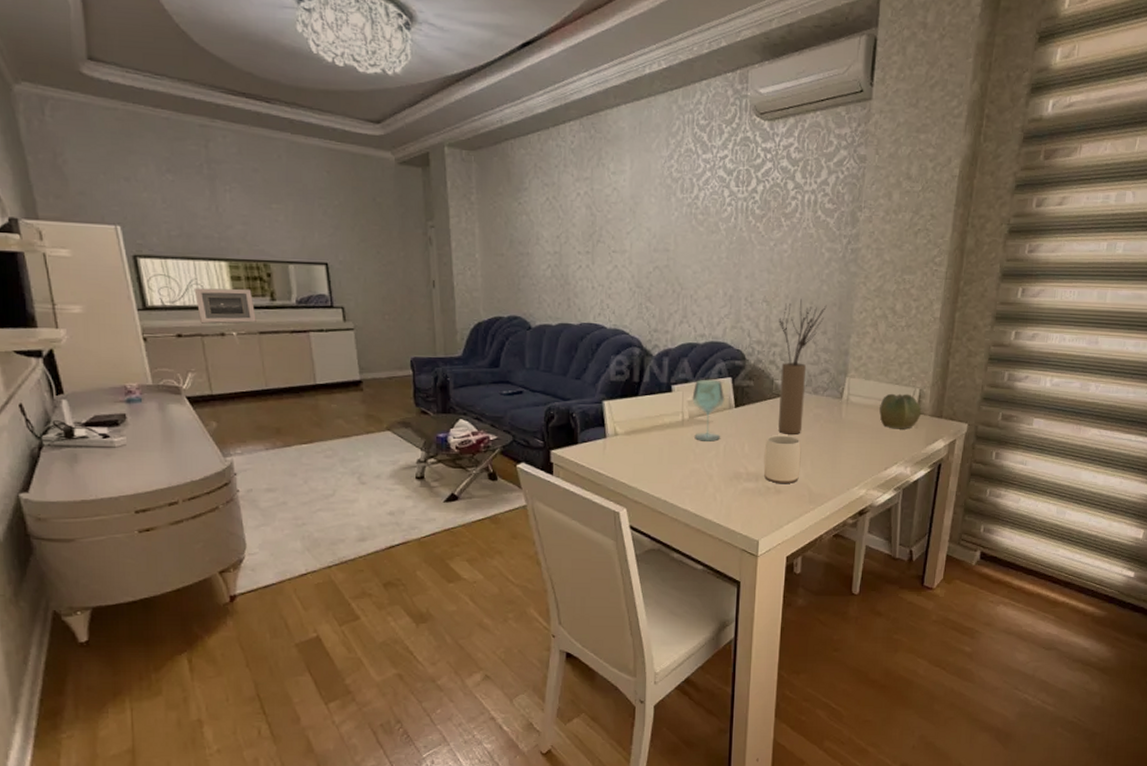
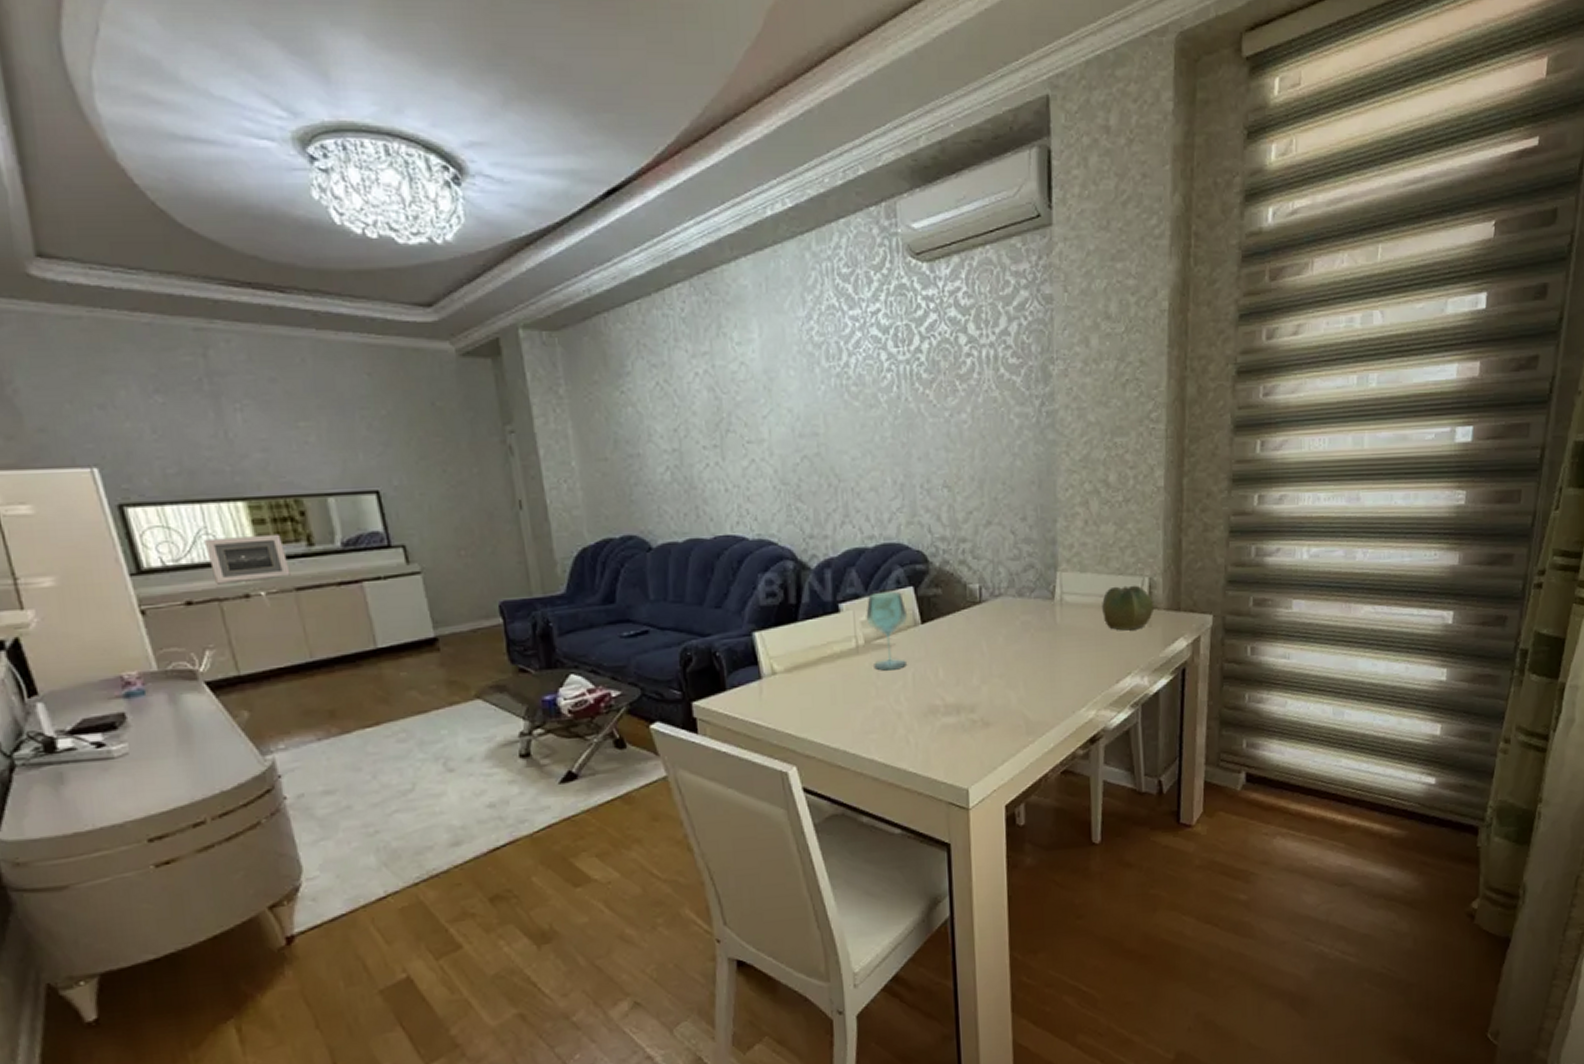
mug: present [763,435,802,484] -> none [963,652,1012,715]
vase: present [778,299,827,435] -> none [965,479,1023,651]

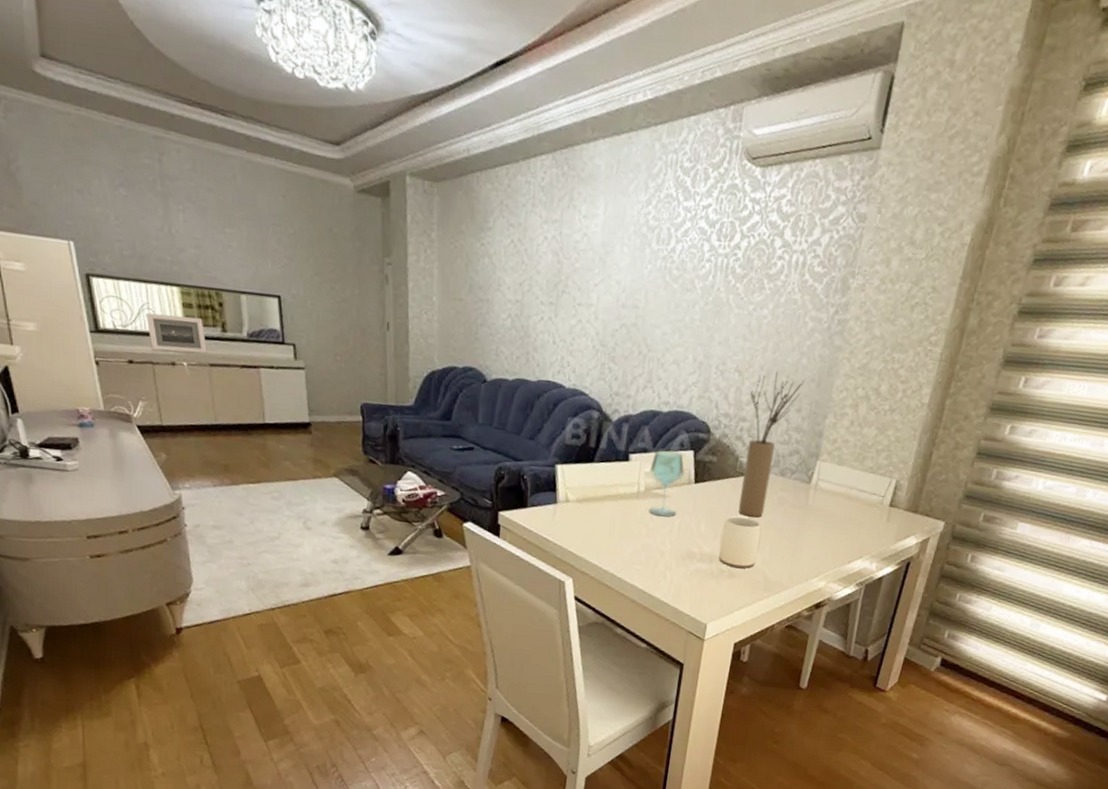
mug: none [963,652,1012,715] -> present [719,516,762,569]
vase: none [965,479,1023,651] -> present [738,371,805,518]
cabbage: present [1102,585,1153,631] -> none [849,482,895,522]

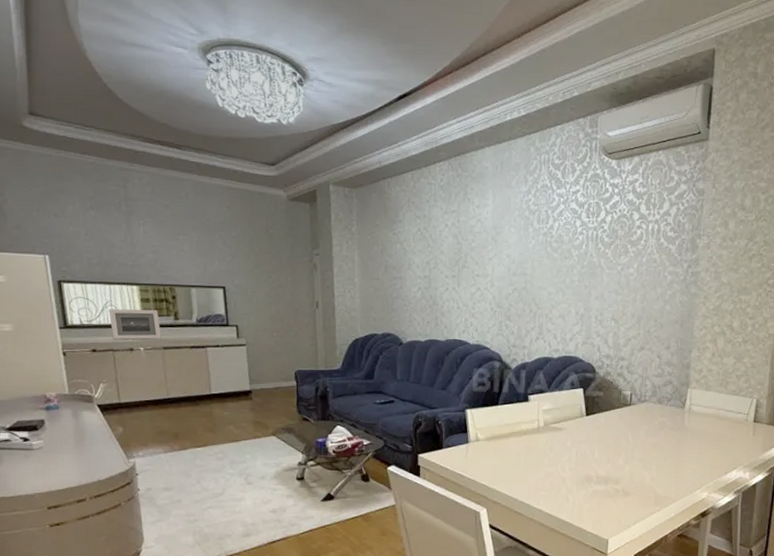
wine glass: present [649,450,685,517] -> none [547,390,577,447]
mug: present [719,516,762,569] -> none [612,441,647,487]
vase: present [738,371,805,518] -> none [626,317,670,441]

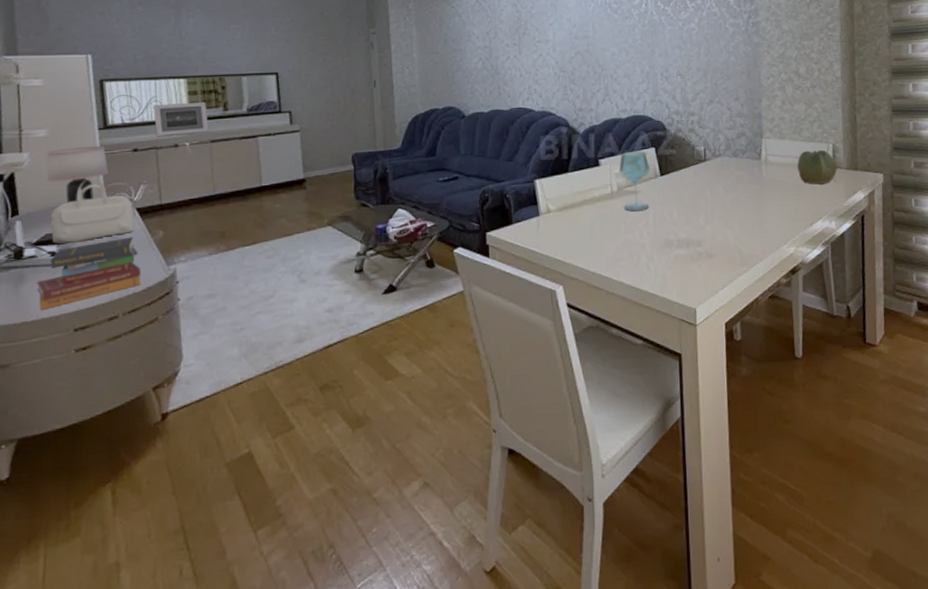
books: none [12,430,105,489] -> present [36,237,142,311]
table lamp: none [13,343,71,395] -> present [47,145,110,203]
handbag: none [20,373,97,432] -> present [49,178,135,245]
wine glass: none [547,390,577,447] -> present [619,151,651,212]
cabbage: none [719,403,758,437] -> present [797,150,837,185]

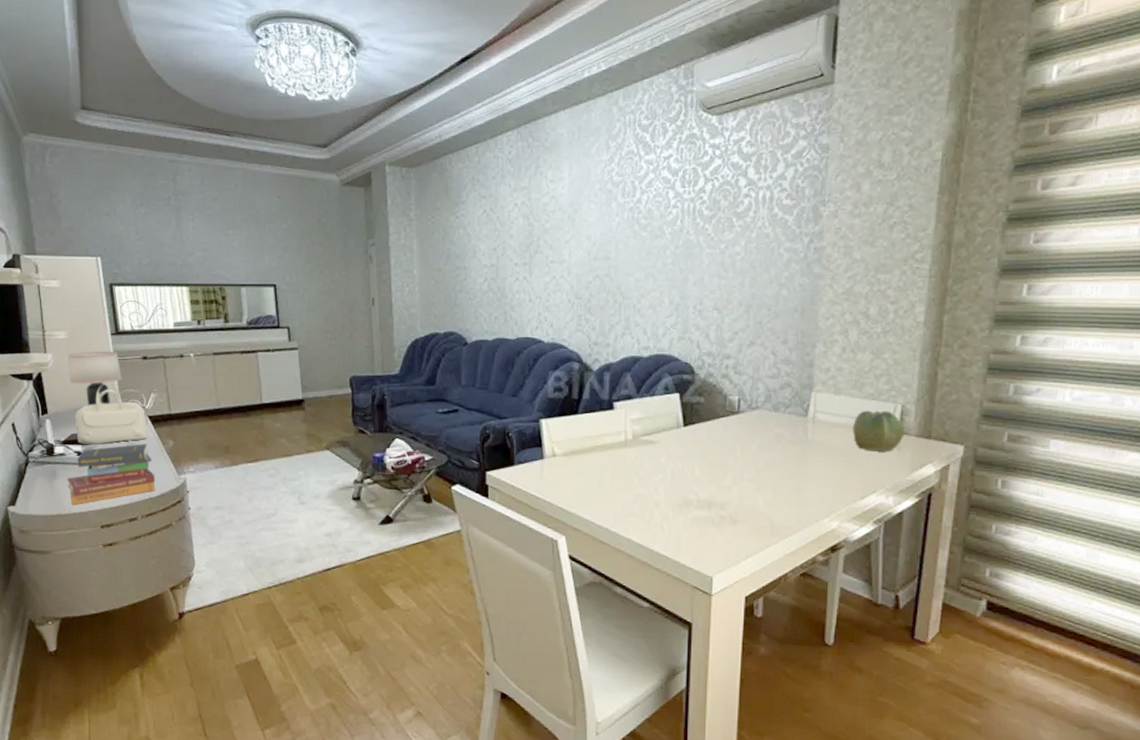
picture frame: present [153,101,209,137] -> none [159,312,211,346]
wine glass: present [619,151,651,212] -> none [636,395,672,464]

